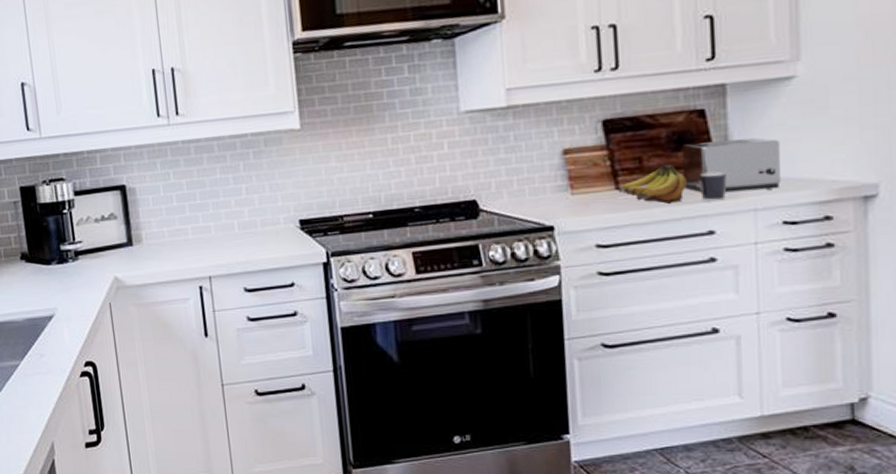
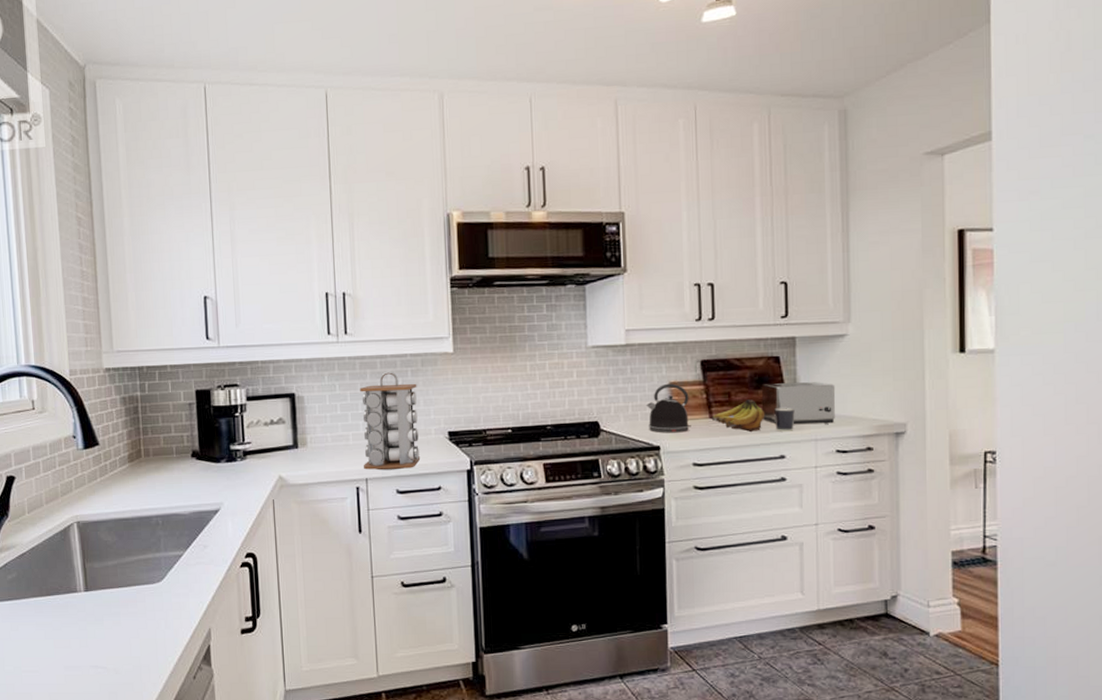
spice rack: none [196,154,269,267] -> present [360,371,421,471]
kettle: none [534,150,593,211] -> present [646,383,691,433]

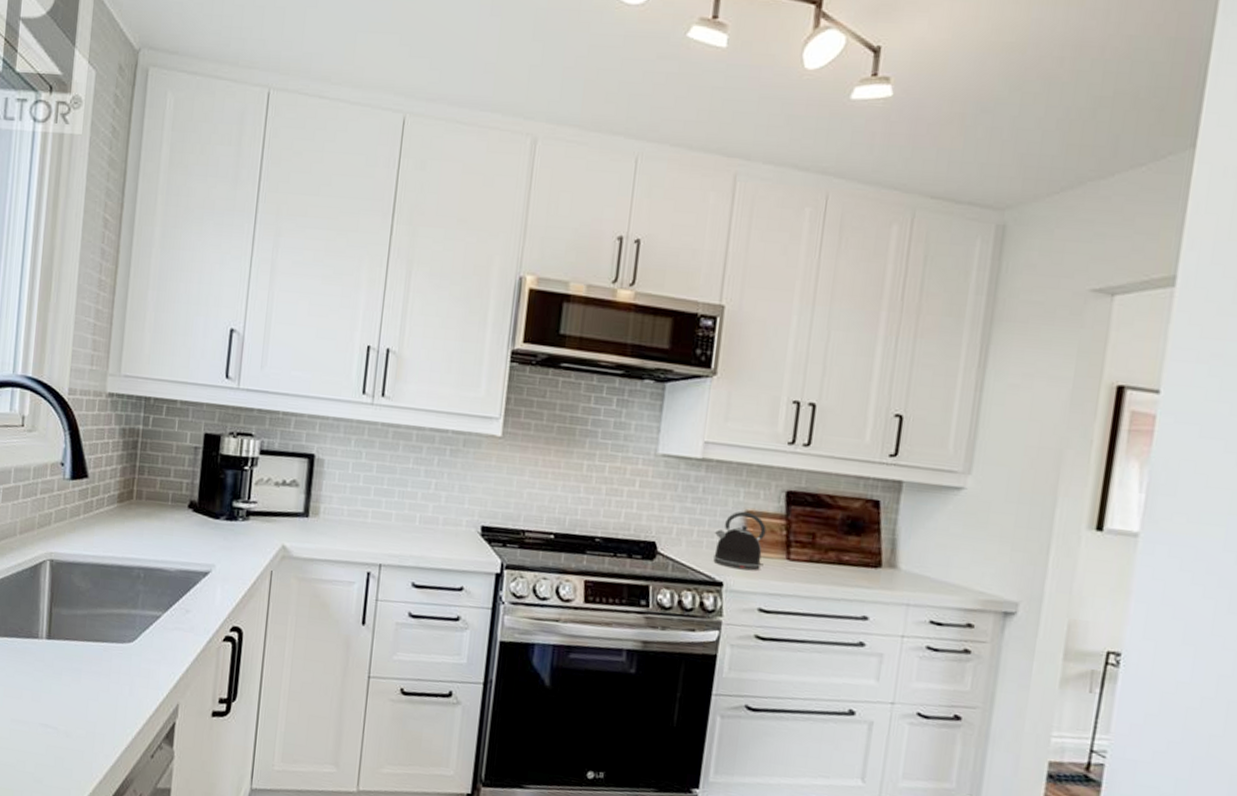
spice rack: present [360,371,421,471] -> none [379,446,455,561]
fruit: present [711,399,764,432] -> none [788,545,852,584]
toaster: present [761,382,836,425] -> none [849,529,941,589]
mug: present [774,408,795,432] -> none [862,560,888,590]

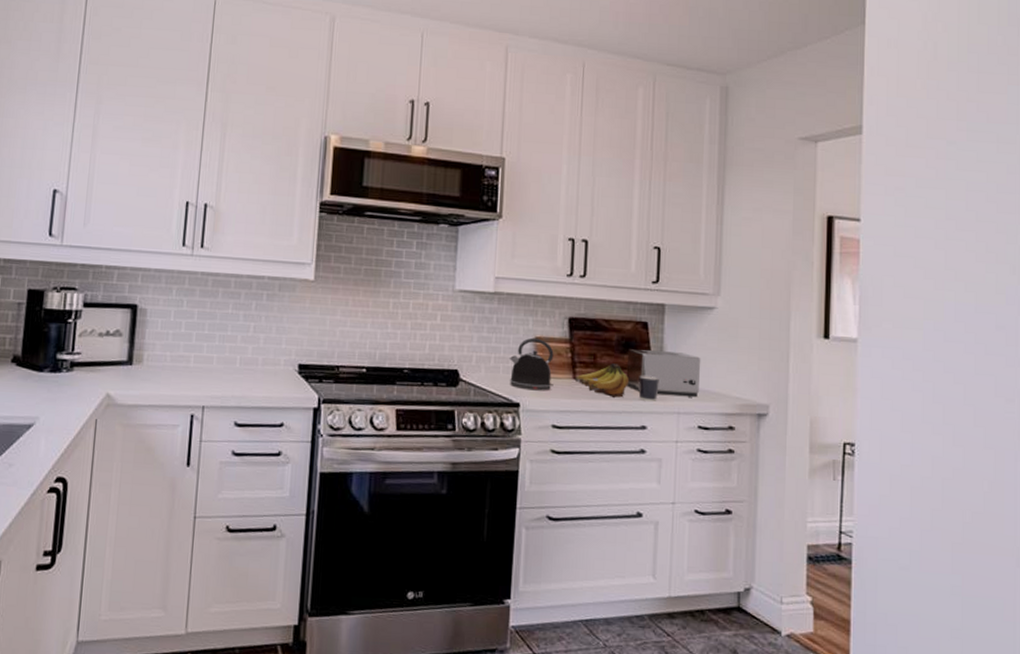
fruit: none [788,545,852,584] -> present [574,363,629,398]
toaster: none [849,529,941,589] -> present [626,348,701,398]
mug: none [862,560,888,590] -> present [638,376,659,401]

